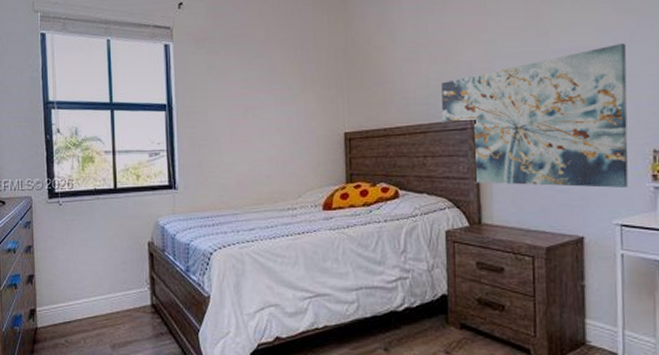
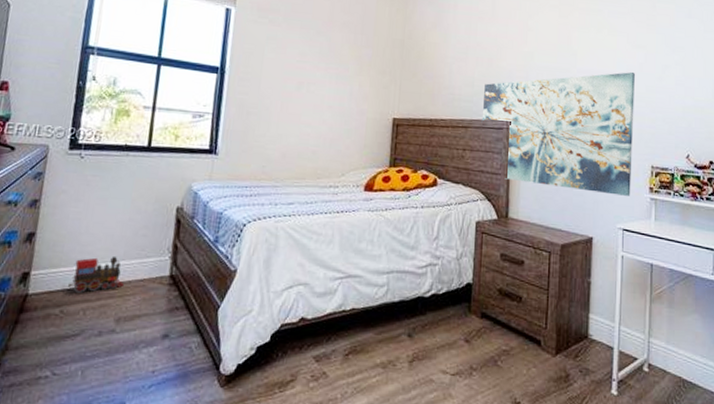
toy train: none [67,290,113,324] -> present [67,255,123,293]

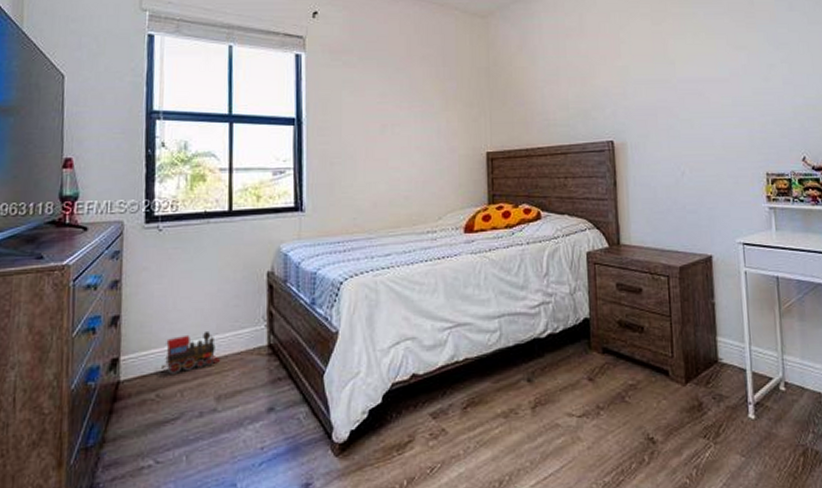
wall art: present [481,72,635,196] -> none [580,76,748,208]

